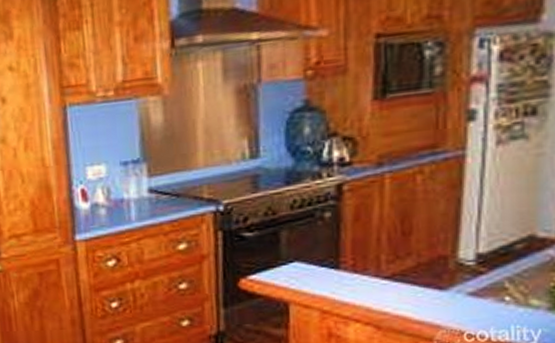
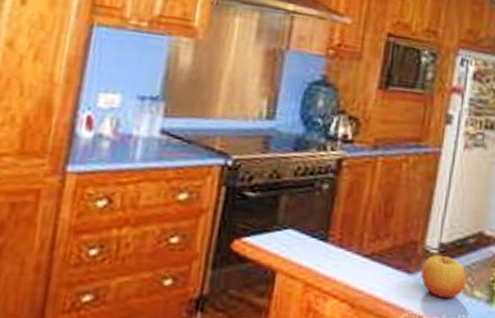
apple: none [456,267,518,311] -> present [421,255,467,299]

